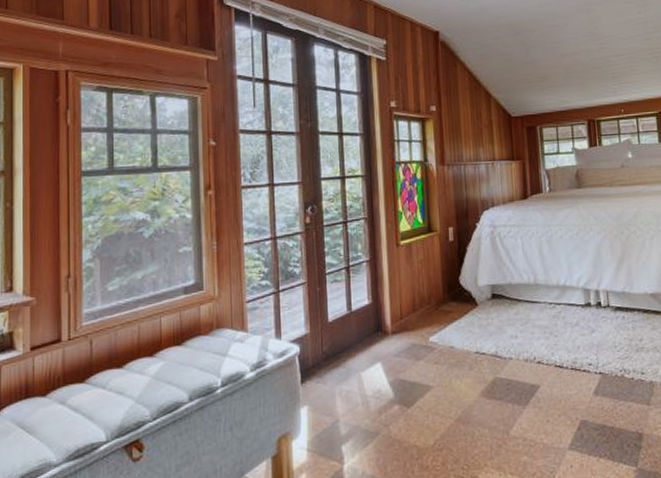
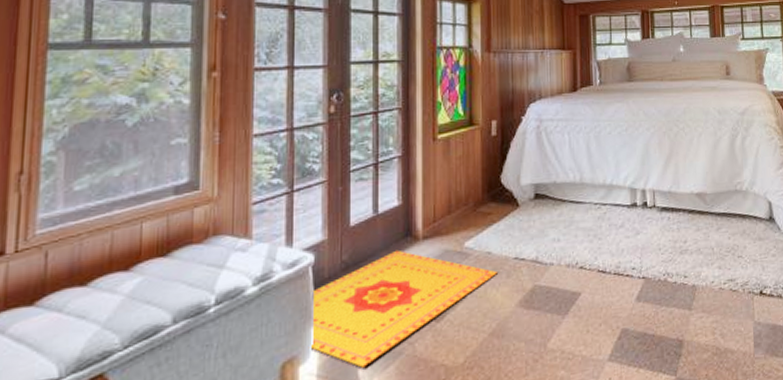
doormat: none [299,343,460,445] -> present [308,250,497,368]

